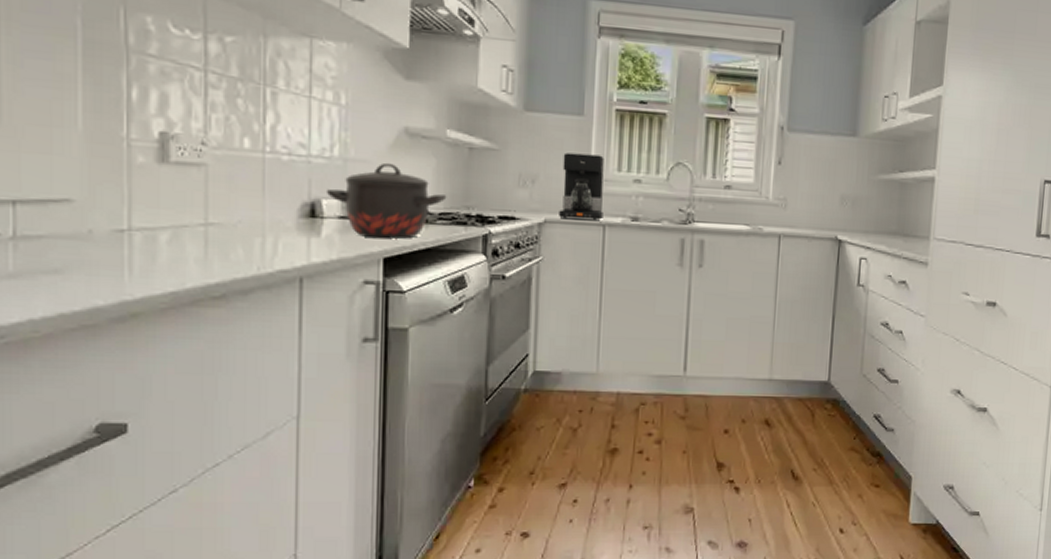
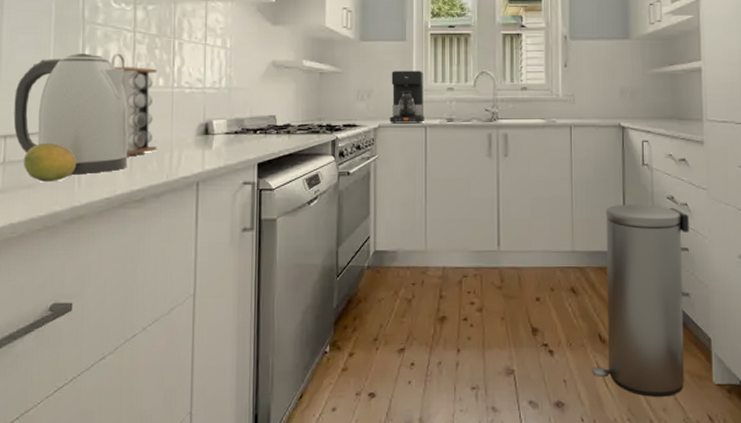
kettle: none [25,94,201,260] -> present [13,54,128,175]
fruit: none [44,213,124,268] -> present [23,142,76,183]
spice rack: none [172,99,243,240] -> present [111,53,157,157]
cooking pot: present [325,162,447,239] -> none [216,89,304,147]
pedal bin: none [780,328,903,537] -> present [591,204,689,397]

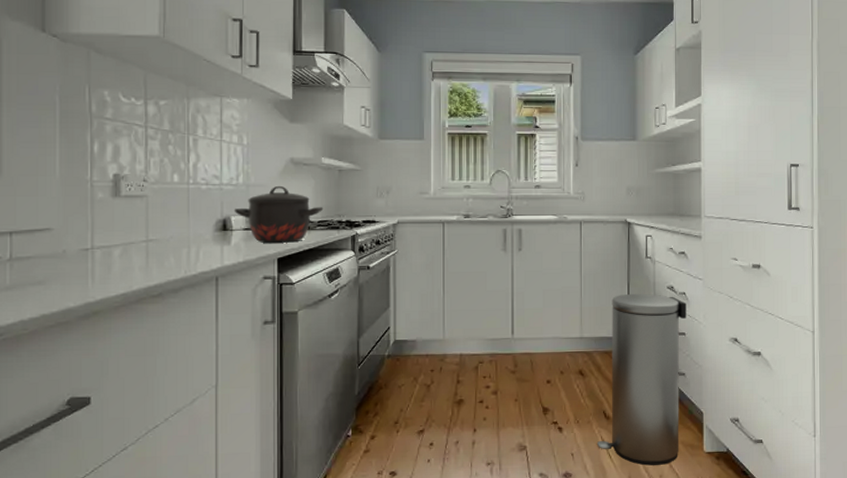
kettle: present [13,54,128,175] -> none [19,149,143,271]
fruit: present [23,142,76,183] -> none [31,238,89,279]
spice rack: present [111,53,157,157] -> none [122,149,174,253]
cooking pot: none [216,89,304,147] -> present [234,185,324,243]
coffee maker: present [390,71,425,124] -> none [409,169,442,220]

